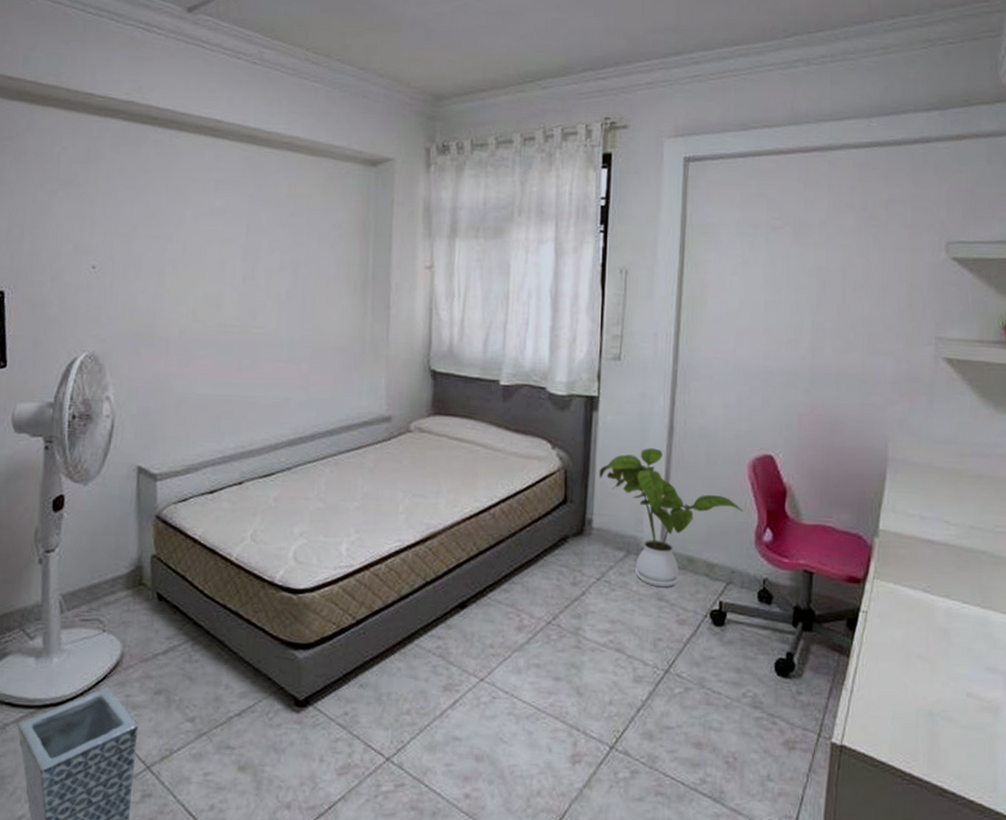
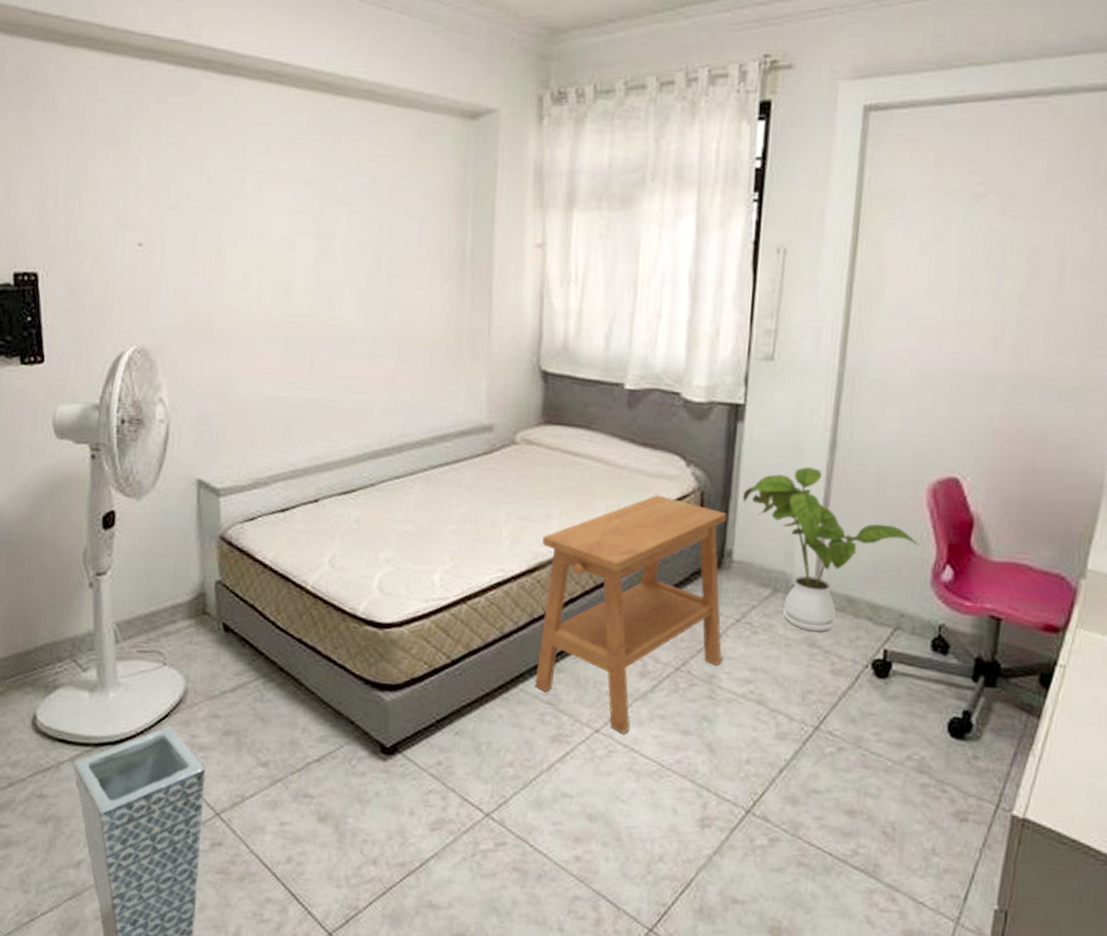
side table: none [428,473,587,681] -> present [535,495,727,733]

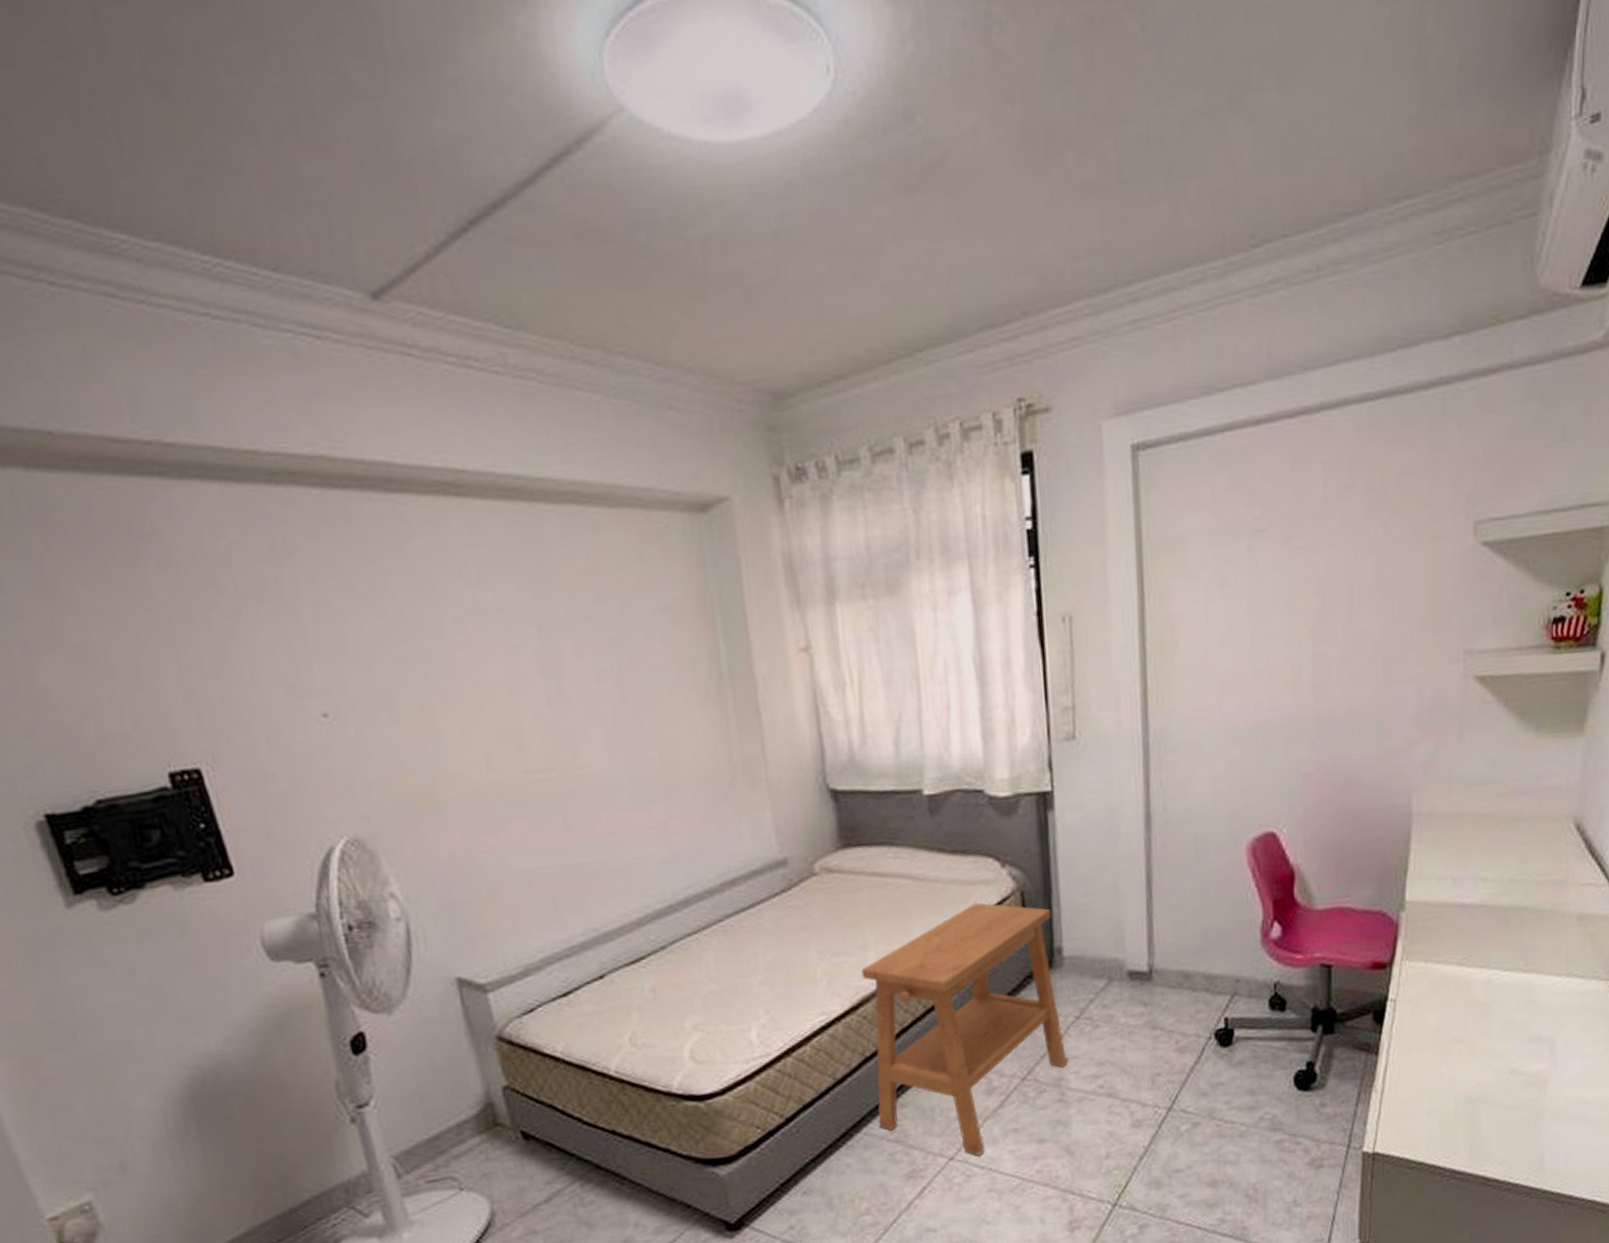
house plant: present [742,467,920,632] -> none [1063,846,1246,1014]

